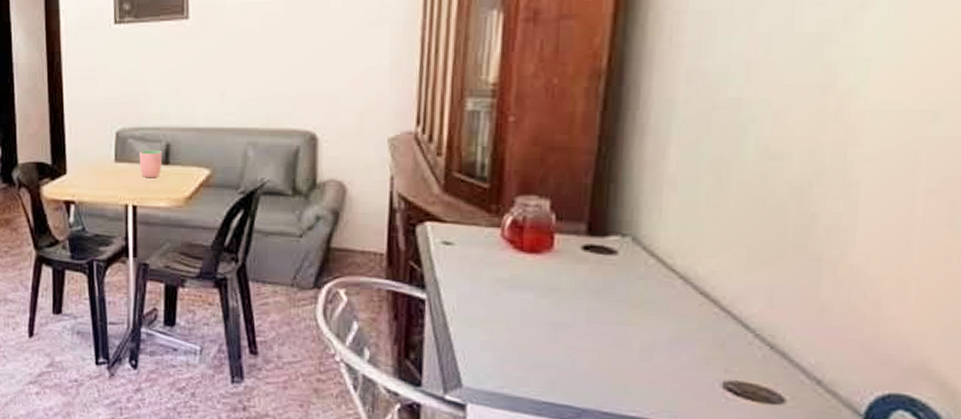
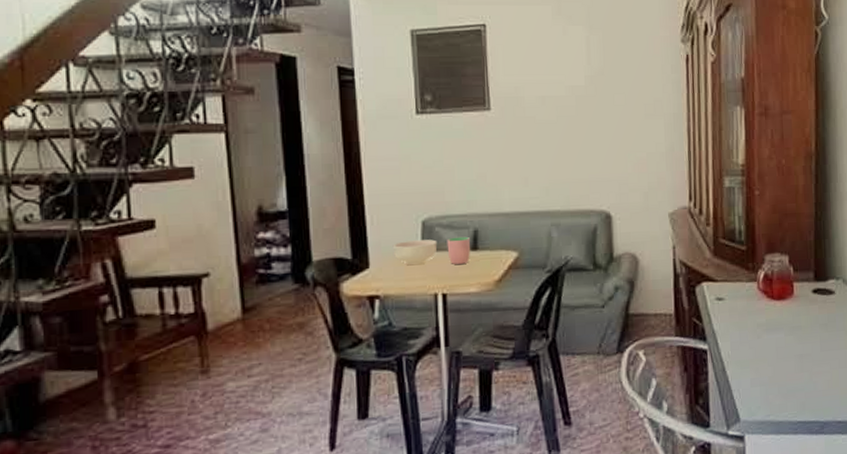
bowl: none [88,151,130,175] -> present [392,239,438,266]

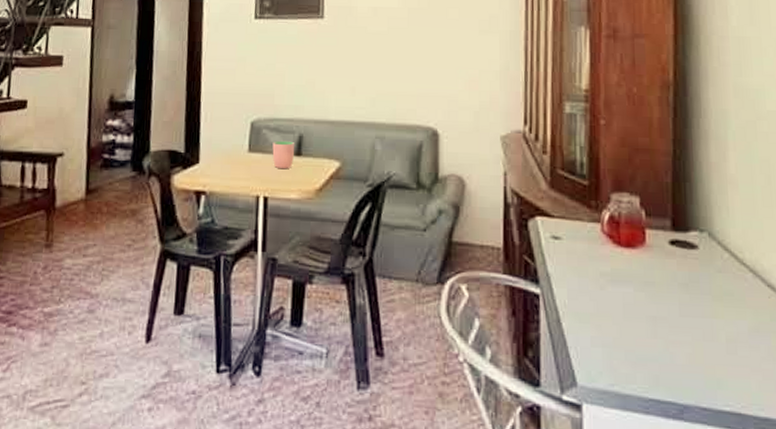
bowl: present [392,239,438,266] -> none [222,140,264,165]

